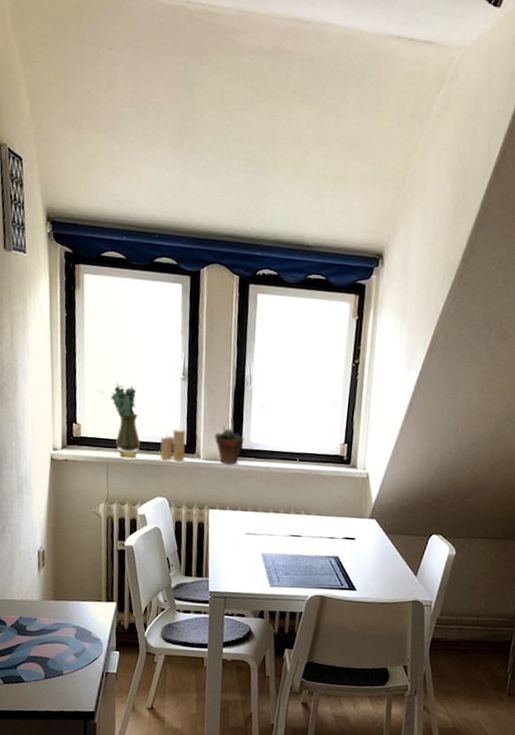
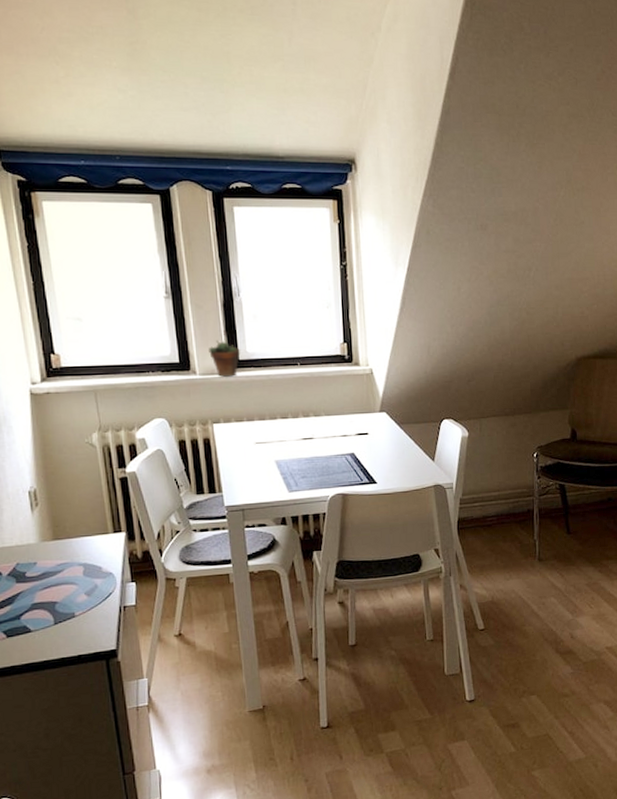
vase: present [111,383,140,459] -> none [90,308,129,383]
candle: present [160,425,186,462] -> none [150,343,179,381]

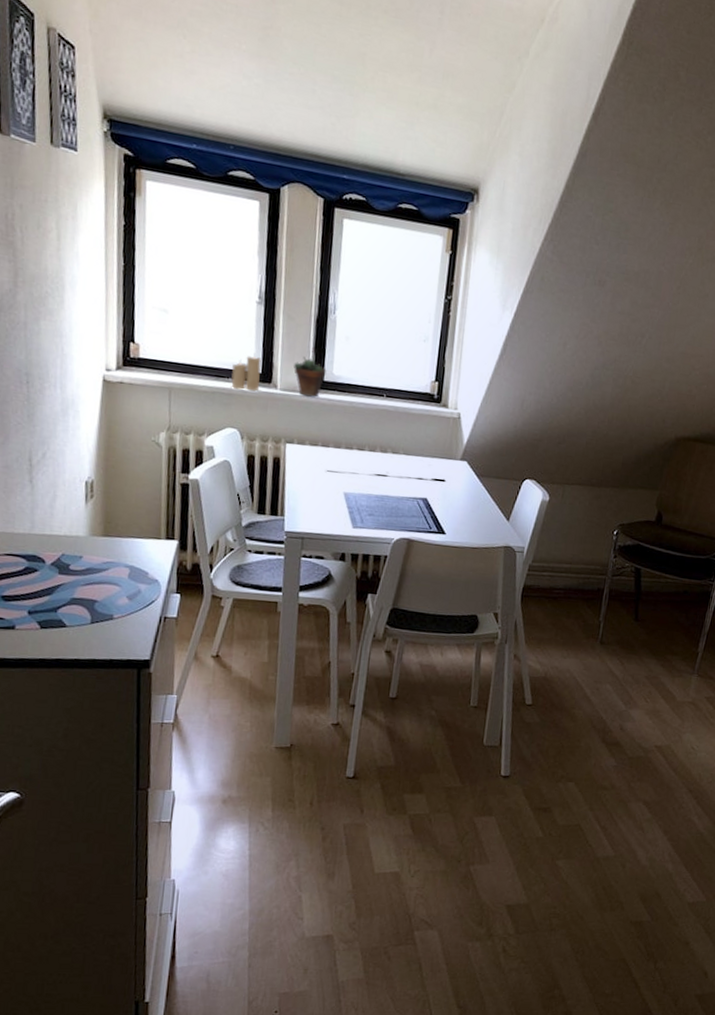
candle: none [150,343,179,381] -> present [231,351,262,392]

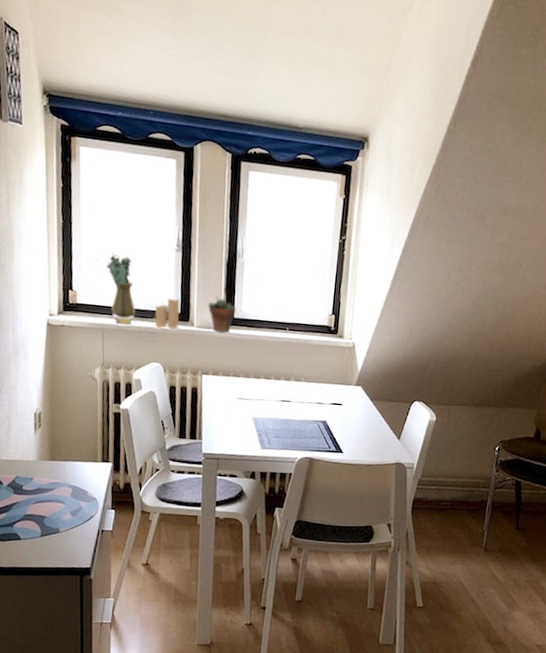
vase: none [176,301,209,385] -> present [107,252,135,325]

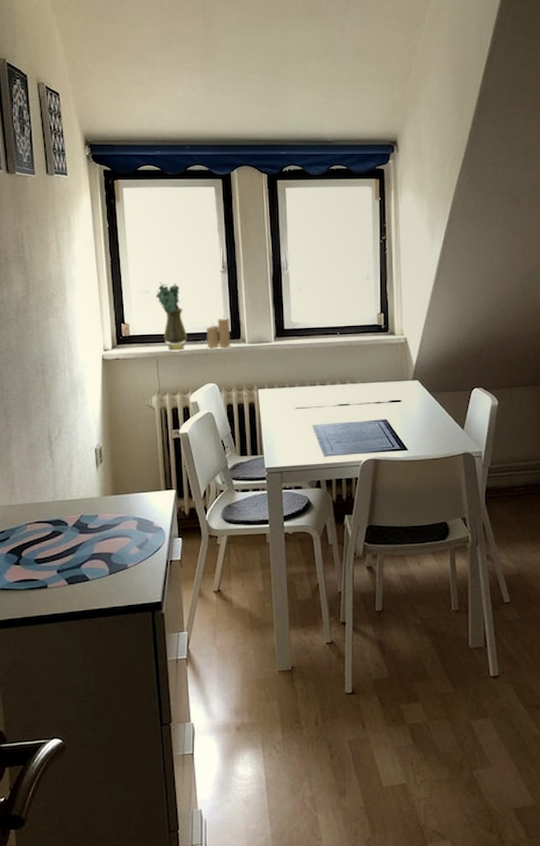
succulent plant: present [208,288,236,333] -> none [258,301,286,345]

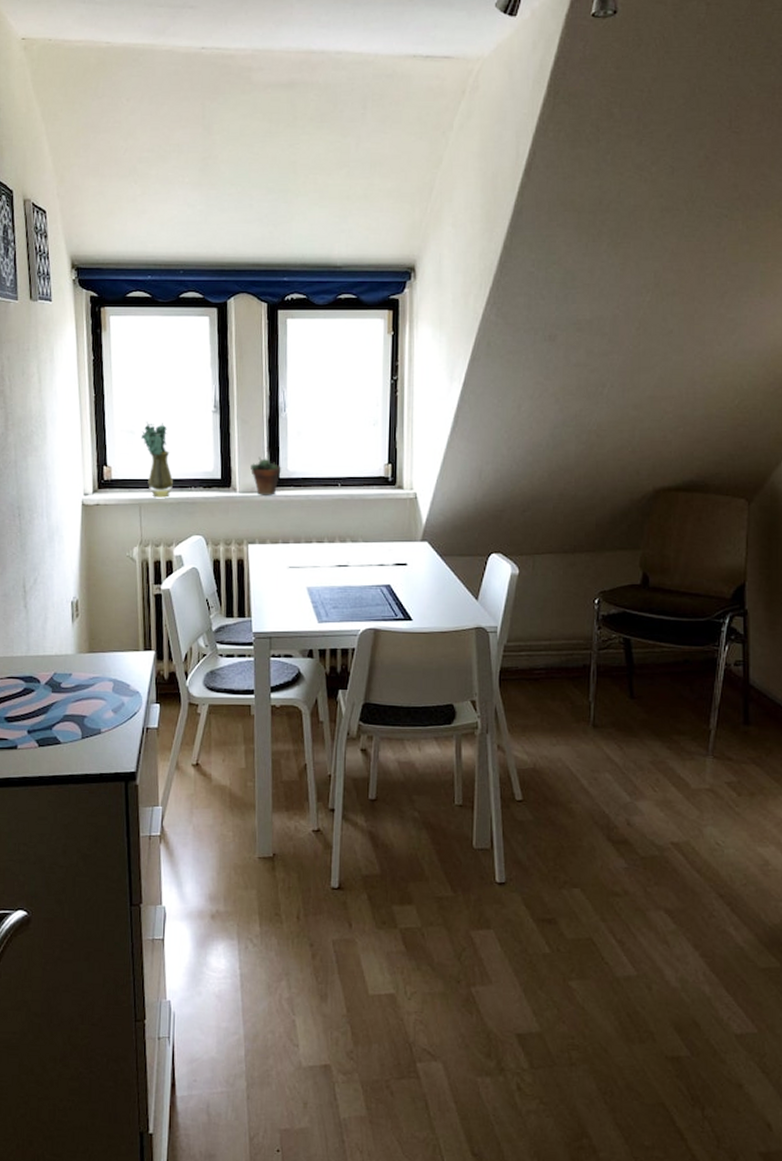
candle: present [205,314,231,349] -> none [193,459,221,497]
succulent plant: none [258,301,286,345] -> present [250,447,281,495]

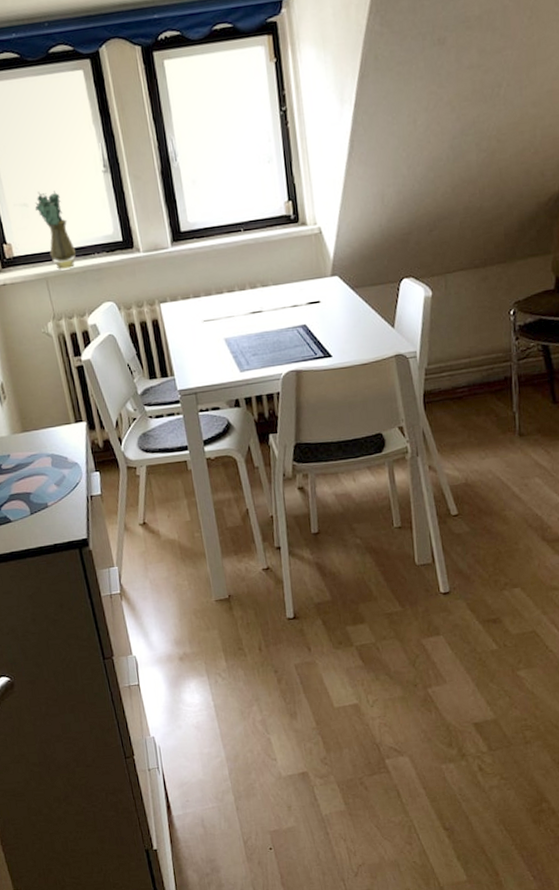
succulent plant: present [250,447,281,495] -> none [150,200,182,252]

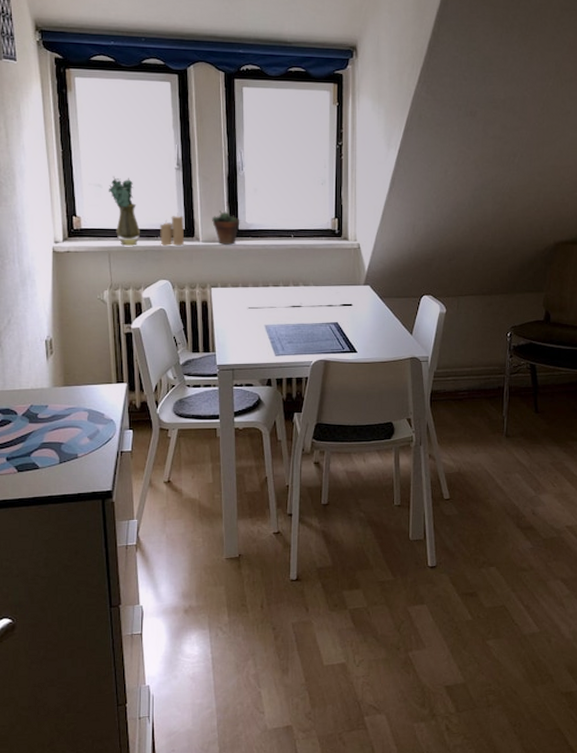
candle: none [94,221,124,263] -> present [159,211,185,246]
succulent plant: none [150,200,182,252] -> present [212,201,240,245]

